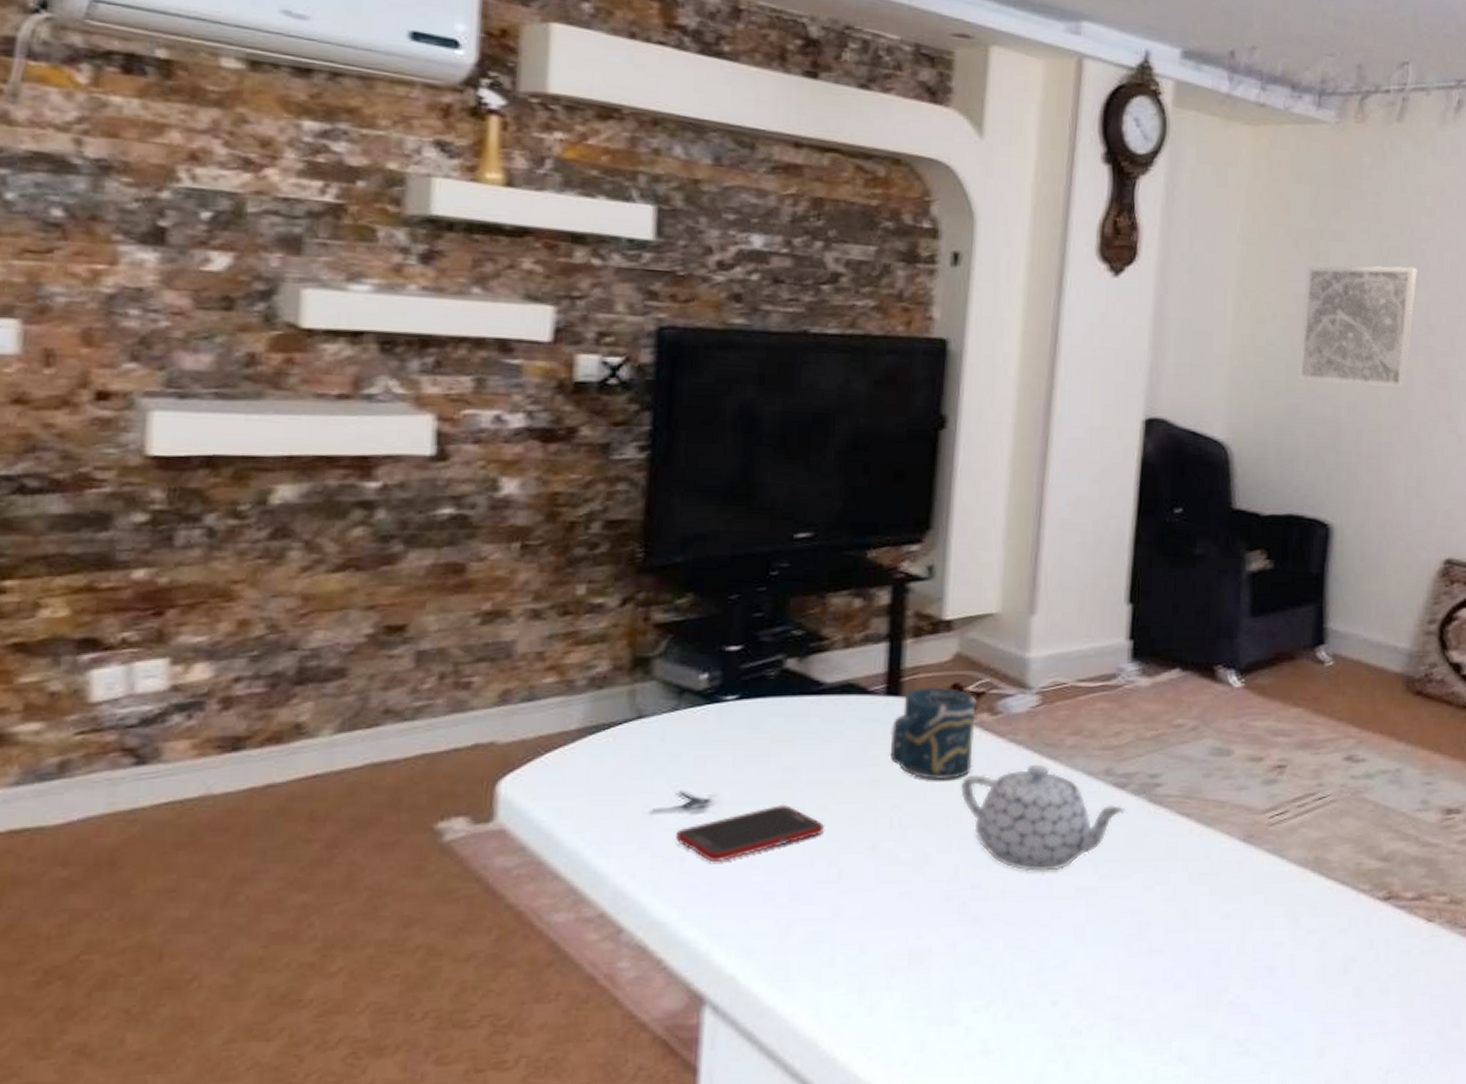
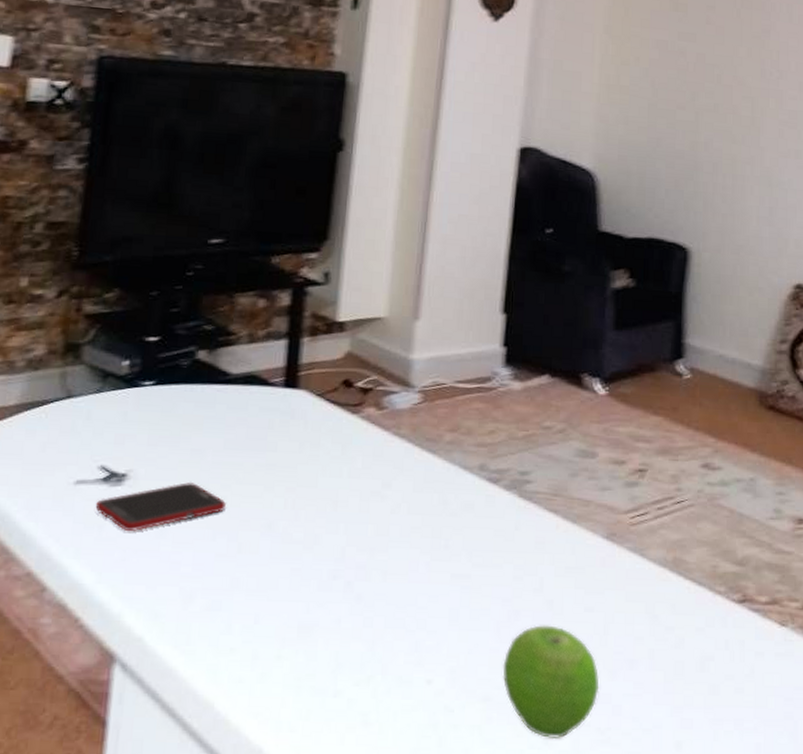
cup: present [890,688,976,779] -> none [287,382,364,467]
teapot: present [961,764,1126,872] -> none [348,456,498,557]
fruit: none [1133,936,1237,1054] -> present [502,625,600,738]
wall art: present [1297,265,1417,389] -> none [658,15,768,128]

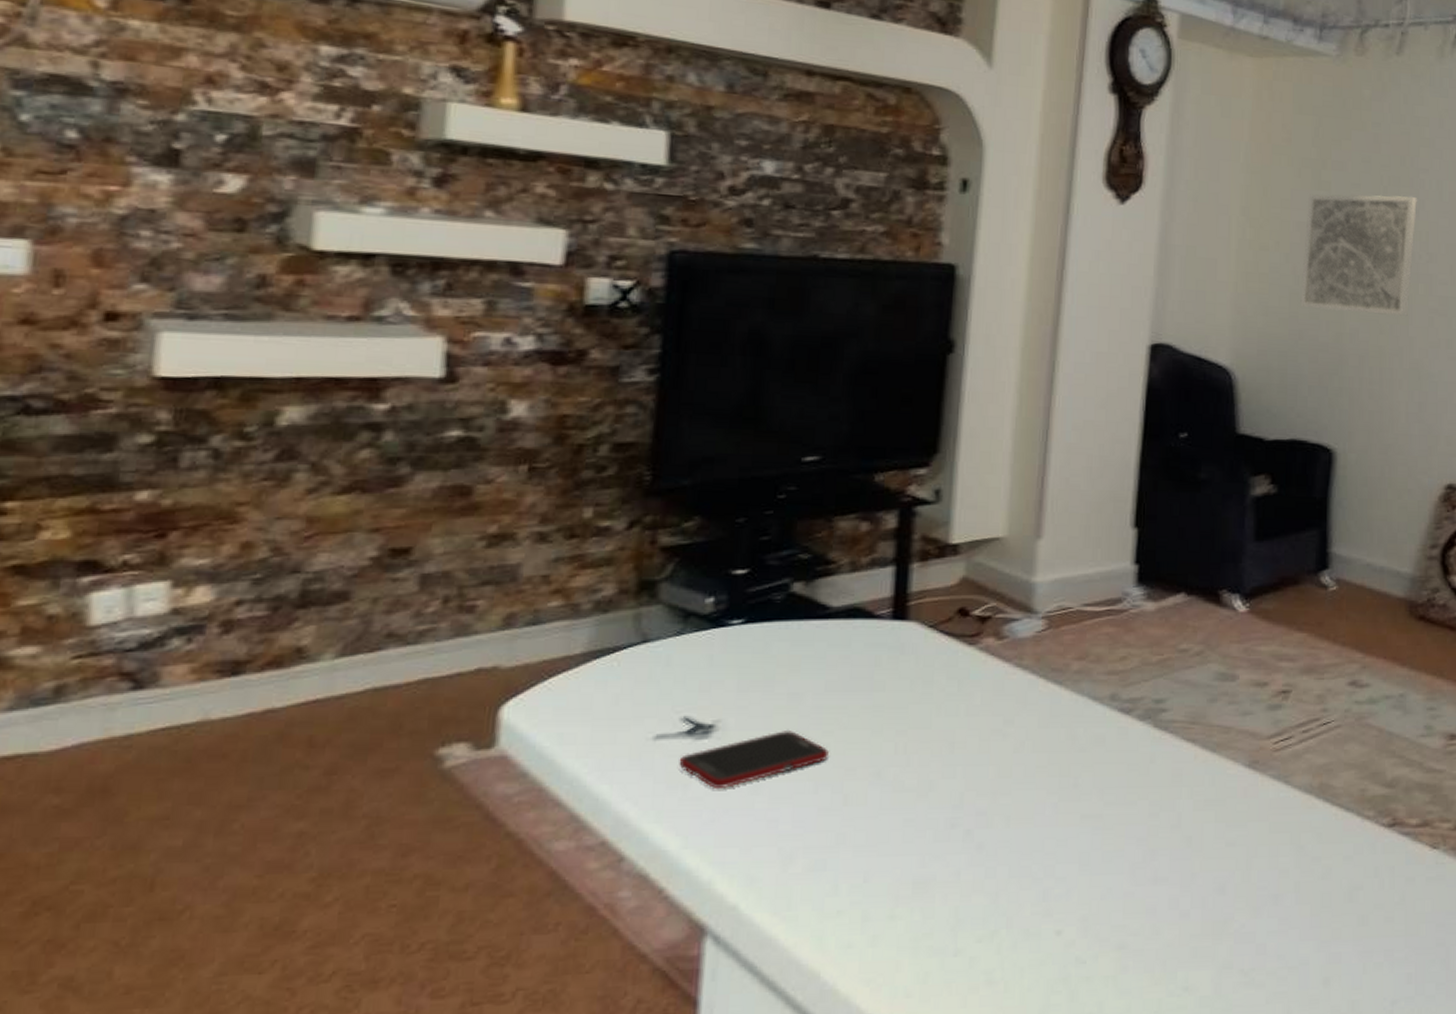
fruit: present [502,625,600,738] -> none [1138,863,1243,984]
wall art: none [658,15,768,128] -> present [1300,194,1417,316]

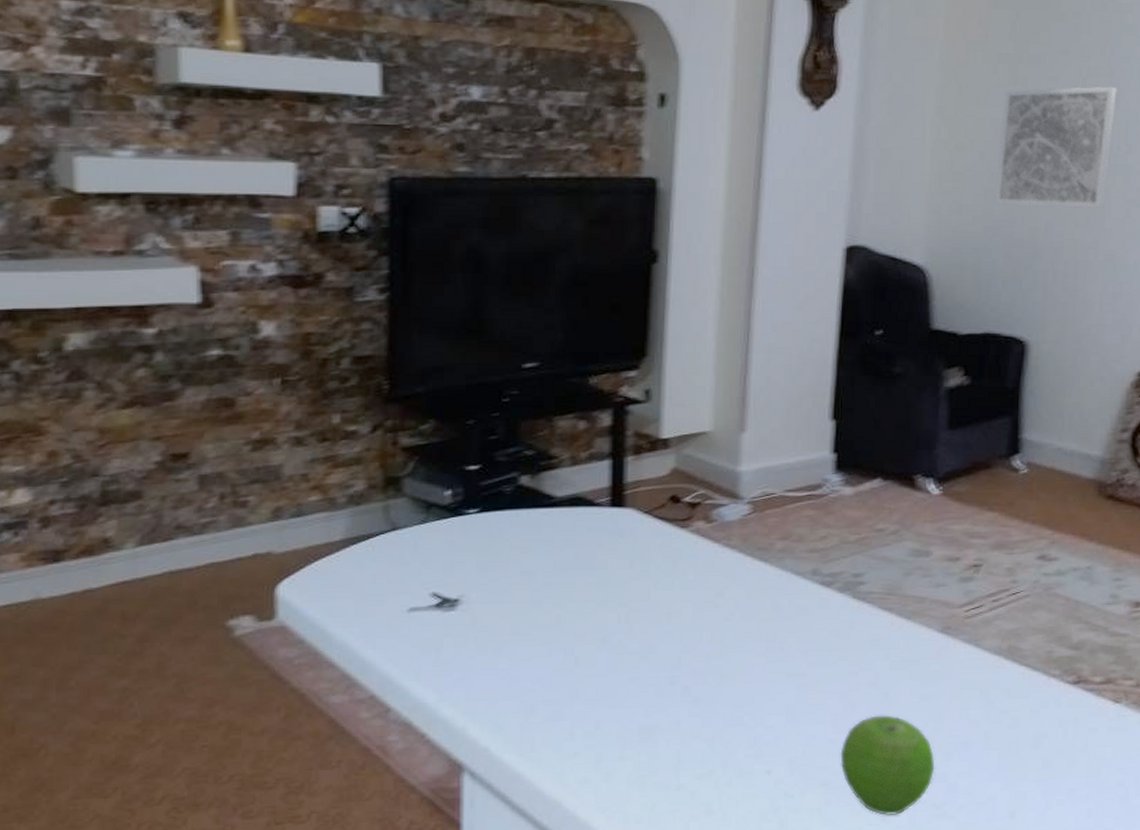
cell phone: present [679,729,830,788] -> none [431,602,561,652]
fruit: none [1138,863,1243,984] -> present [840,715,935,815]

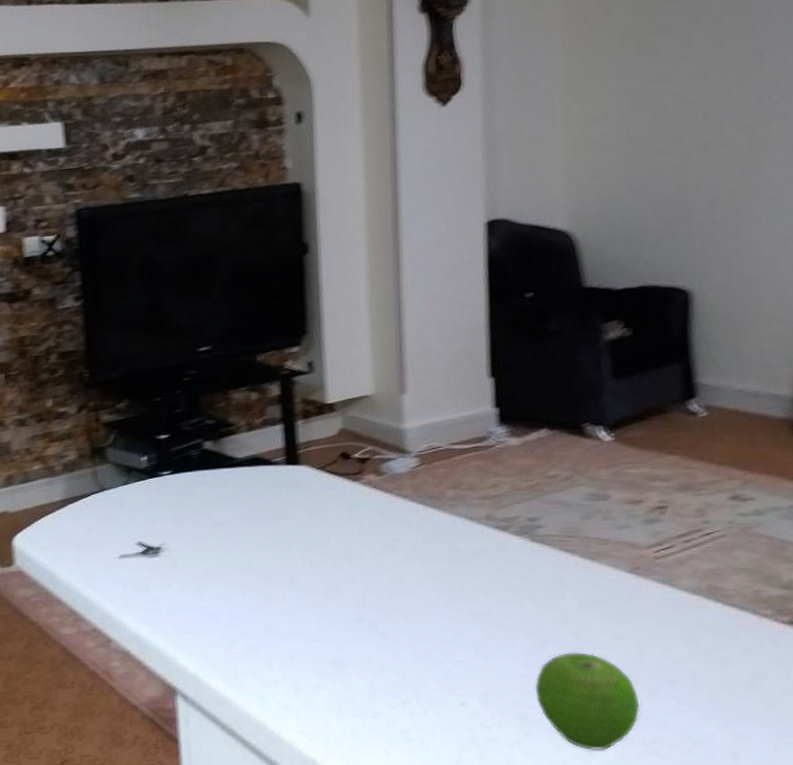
wall art: present [995,86,1117,209] -> none [634,41,761,166]

